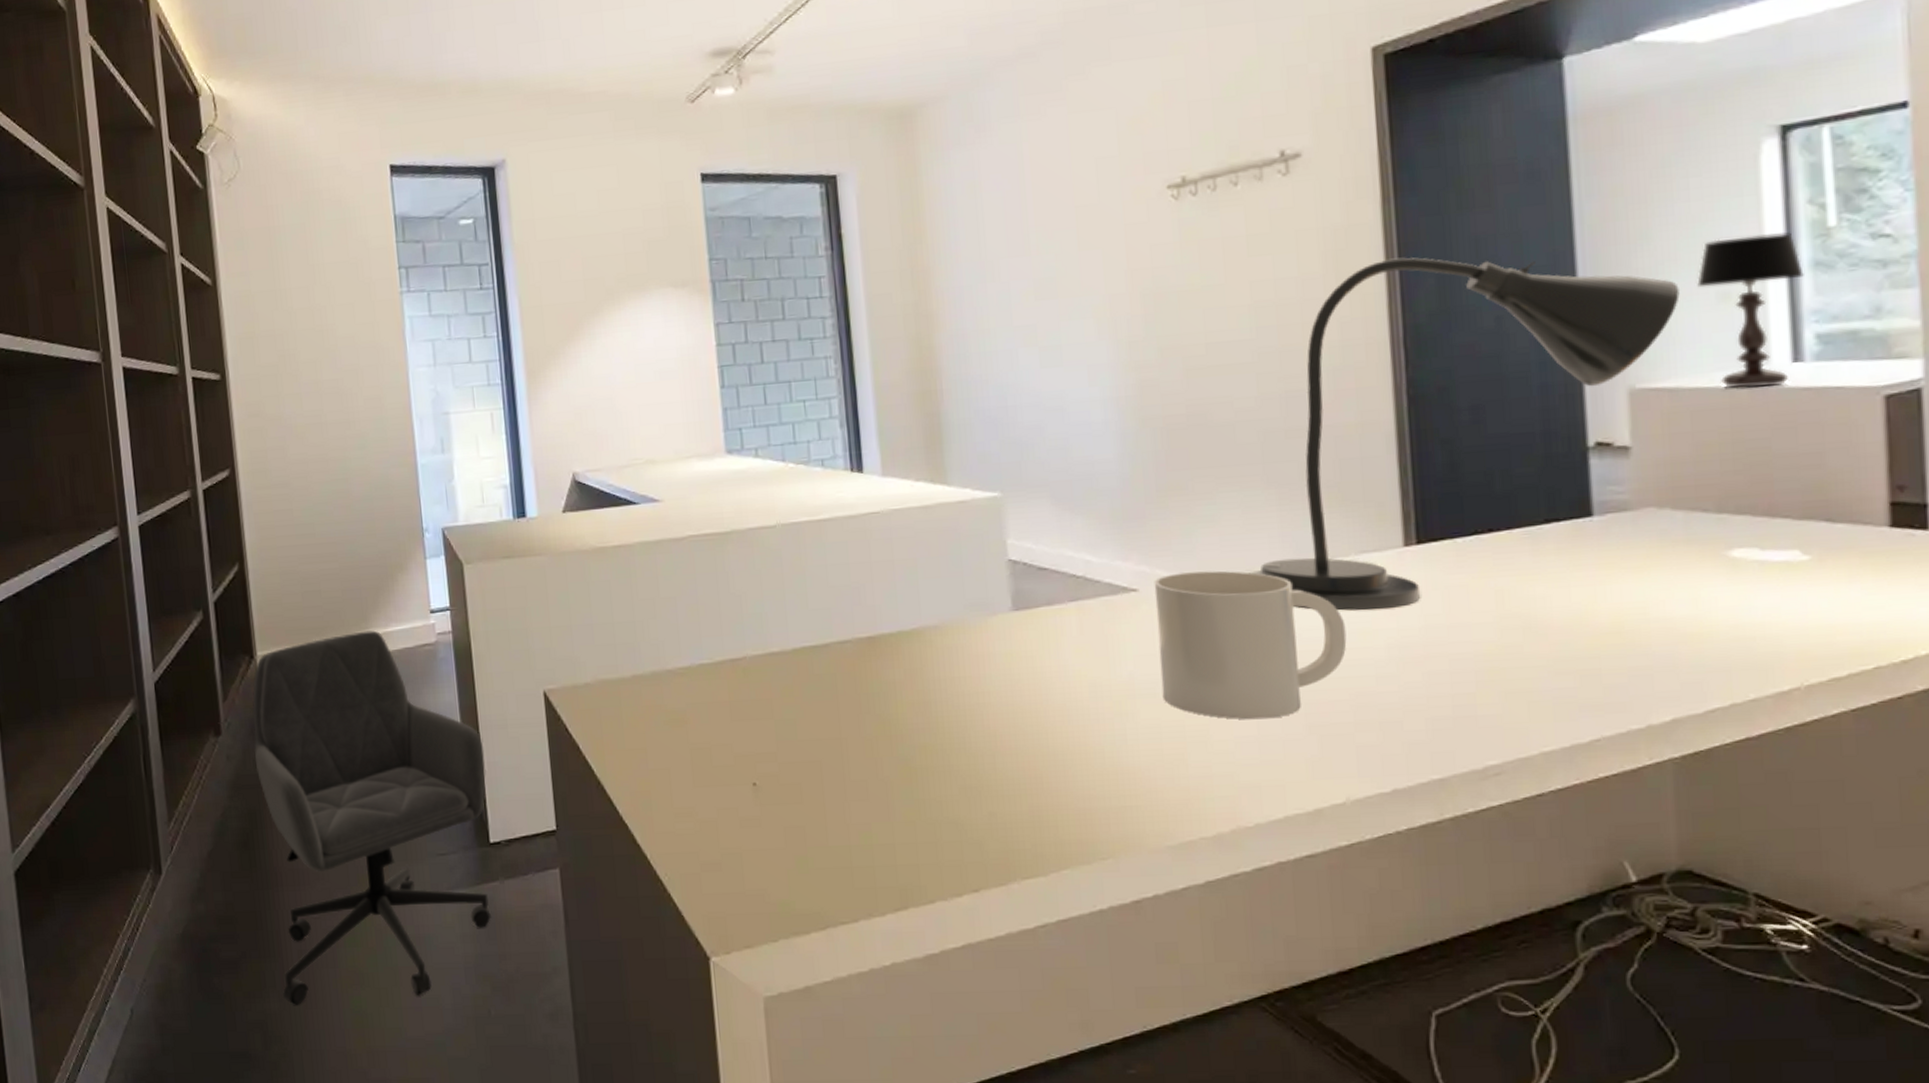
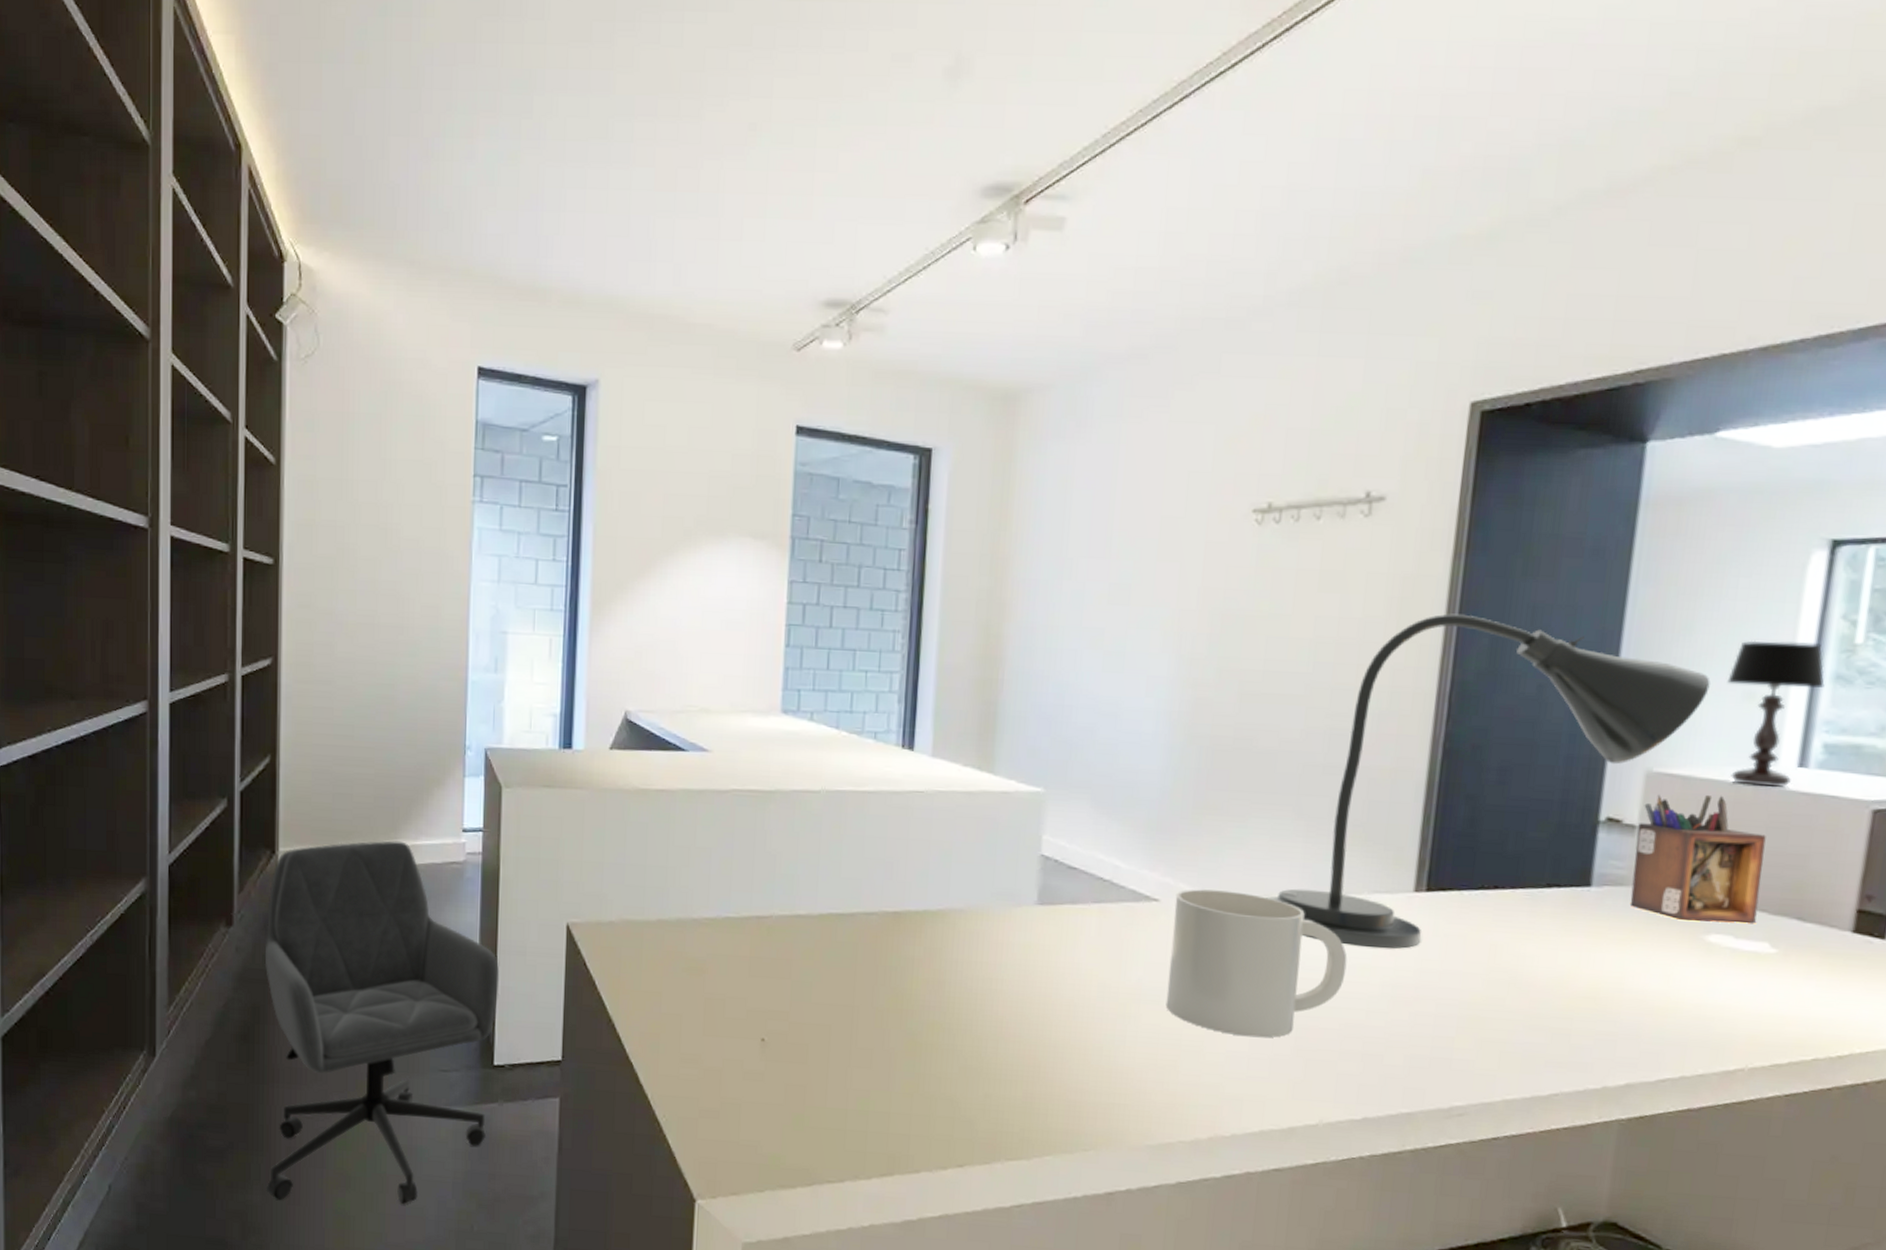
desk organizer: none [1631,402,1780,538] -> present [1630,794,1766,924]

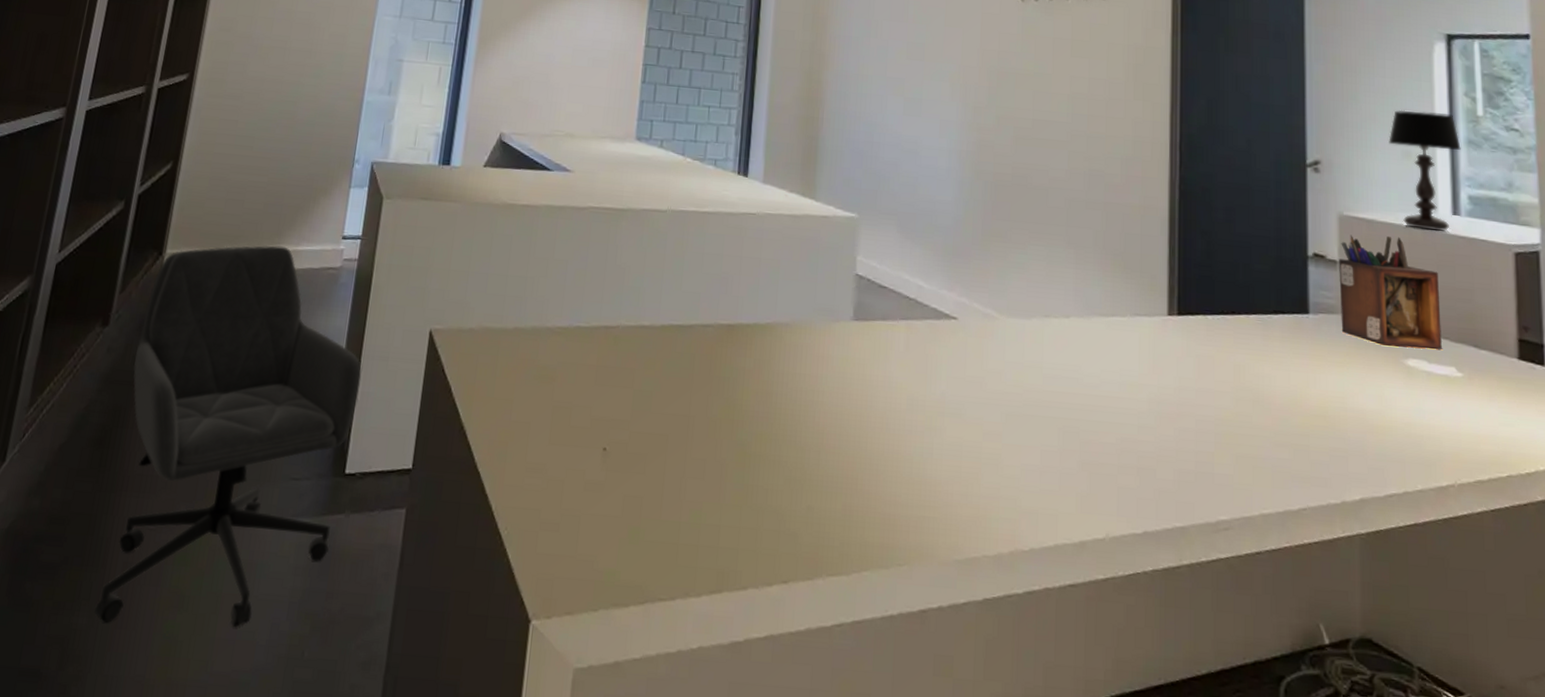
mug: present [1165,889,1348,1038] -> none [966,308,1118,452]
desk lamp: present [1266,613,1710,949] -> none [1047,79,1376,368]

